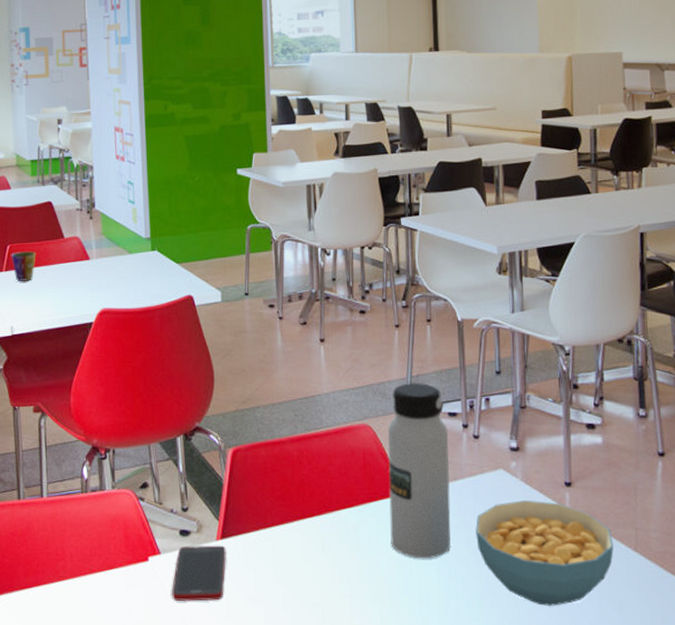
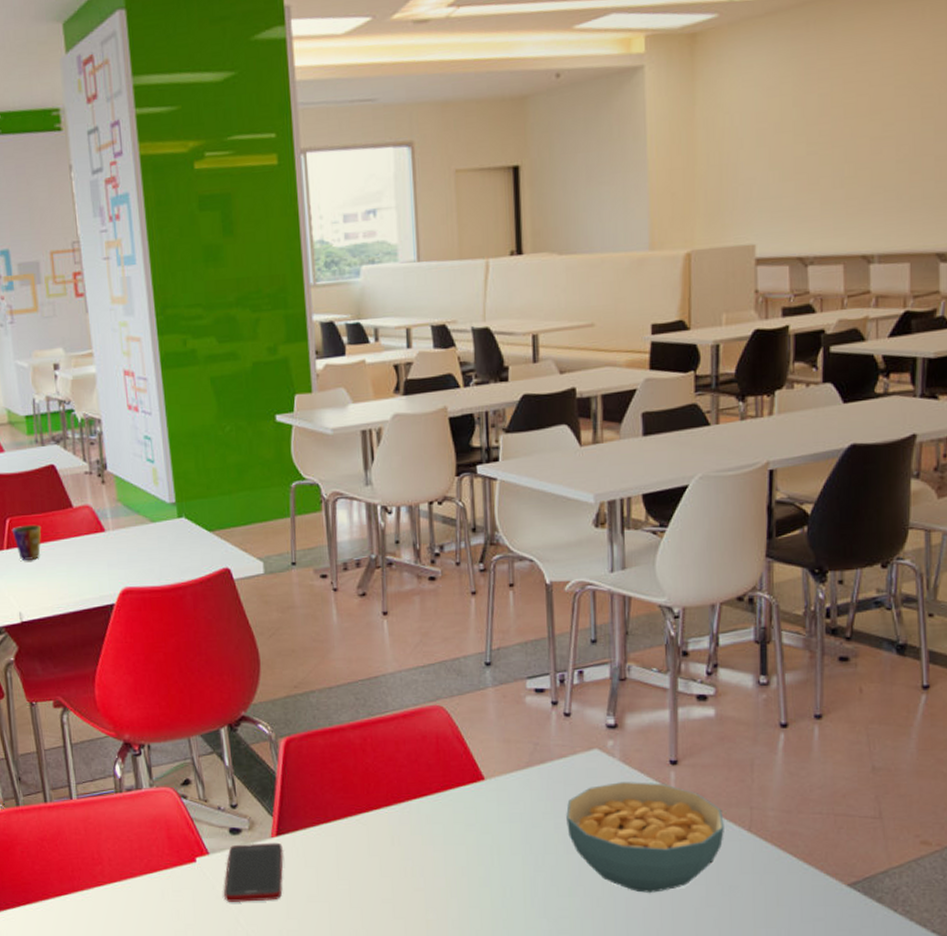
water bottle: present [388,383,451,559] -> none [464,657,538,849]

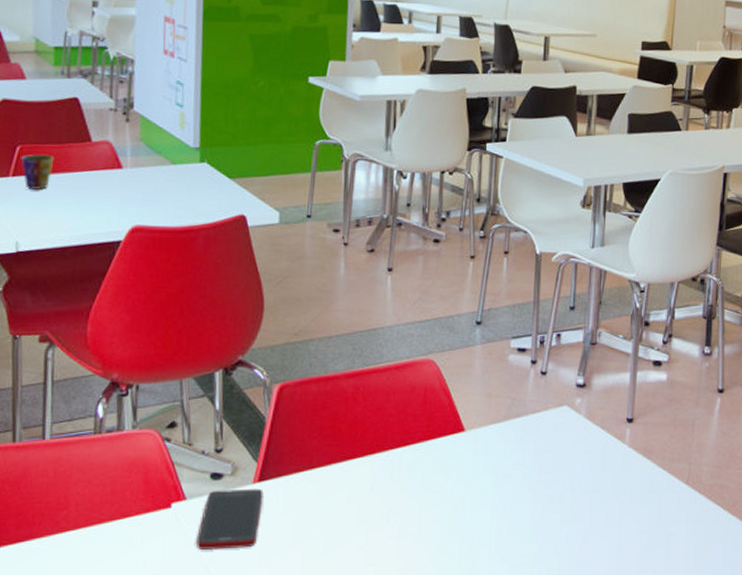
cereal bowl: present [566,782,724,893] -> none [534,437,667,540]

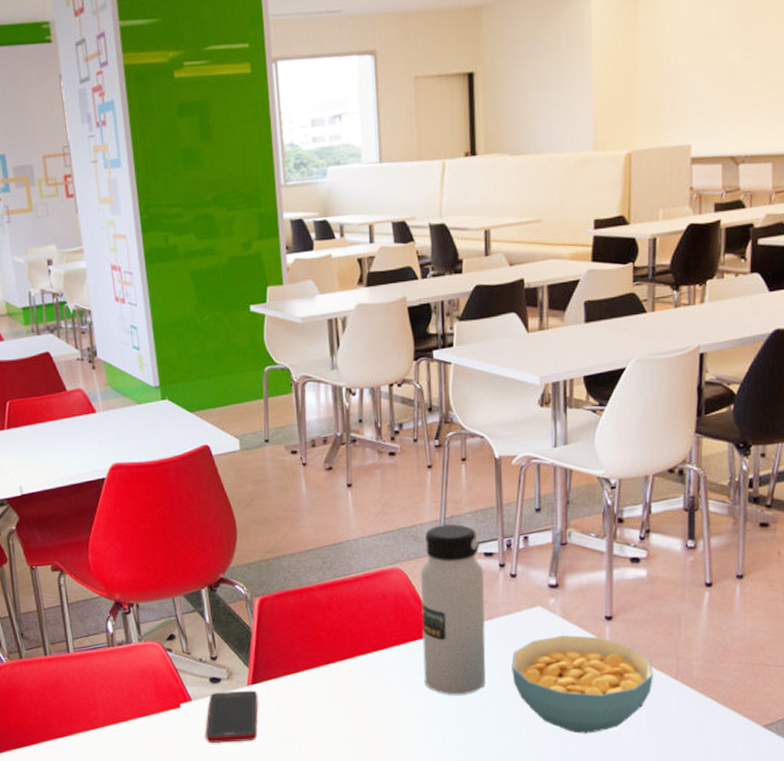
cup: present [21,155,53,190] -> none [11,407,38,439]
water bottle: none [445,317,516,497] -> present [420,524,486,695]
cereal bowl: none [534,437,667,540] -> present [511,635,653,734]

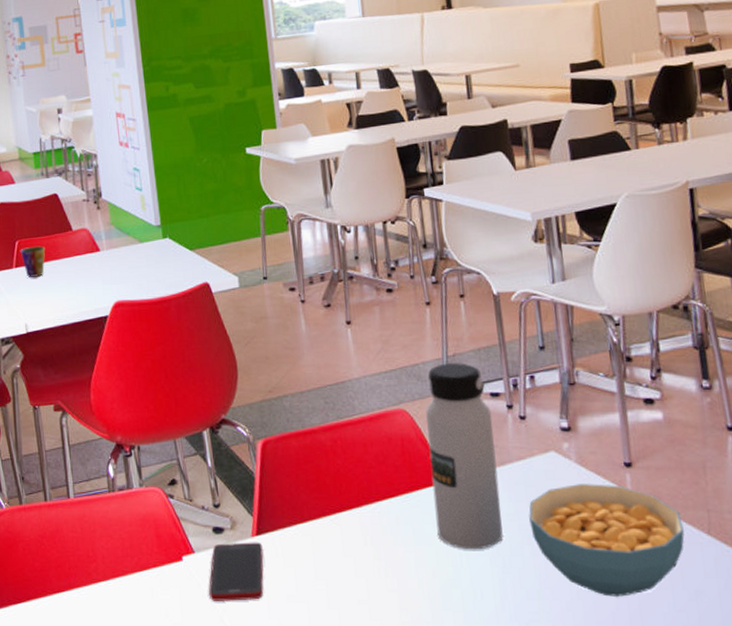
cup: none [11,407,38,439] -> present [20,246,45,277]

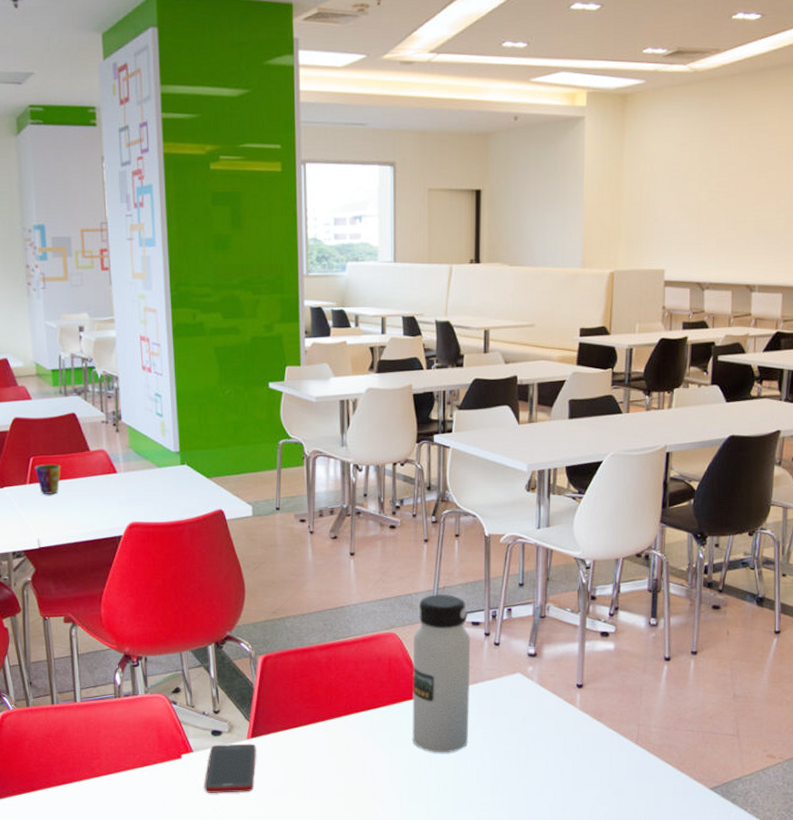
cereal bowl: present [529,484,685,597] -> none [492,701,617,792]

